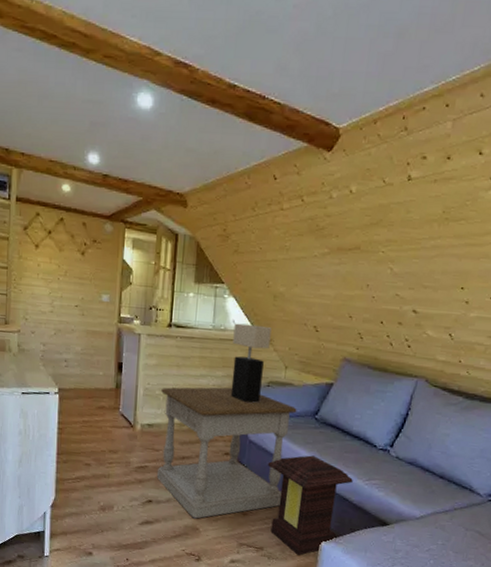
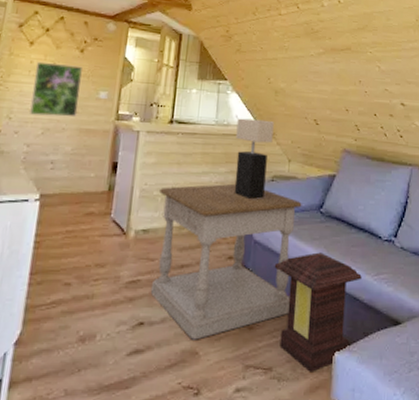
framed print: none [41,264,85,320] -> present [29,61,83,118]

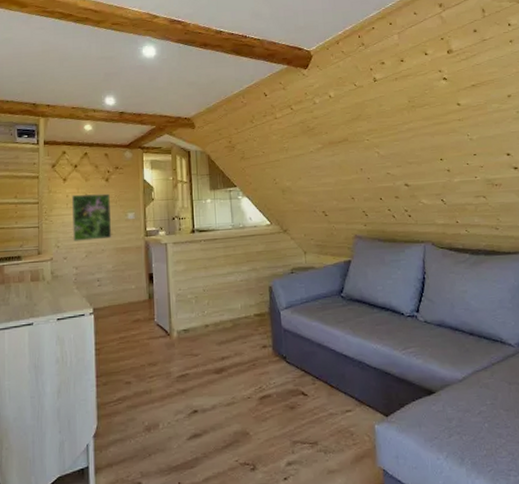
side table: present [150,183,302,340] -> none [193,279,326,422]
table lamp: present [234,118,274,200] -> none [251,218,287,293]
lantern: present [274,252,362,372] -> none [305,334,390,444]

